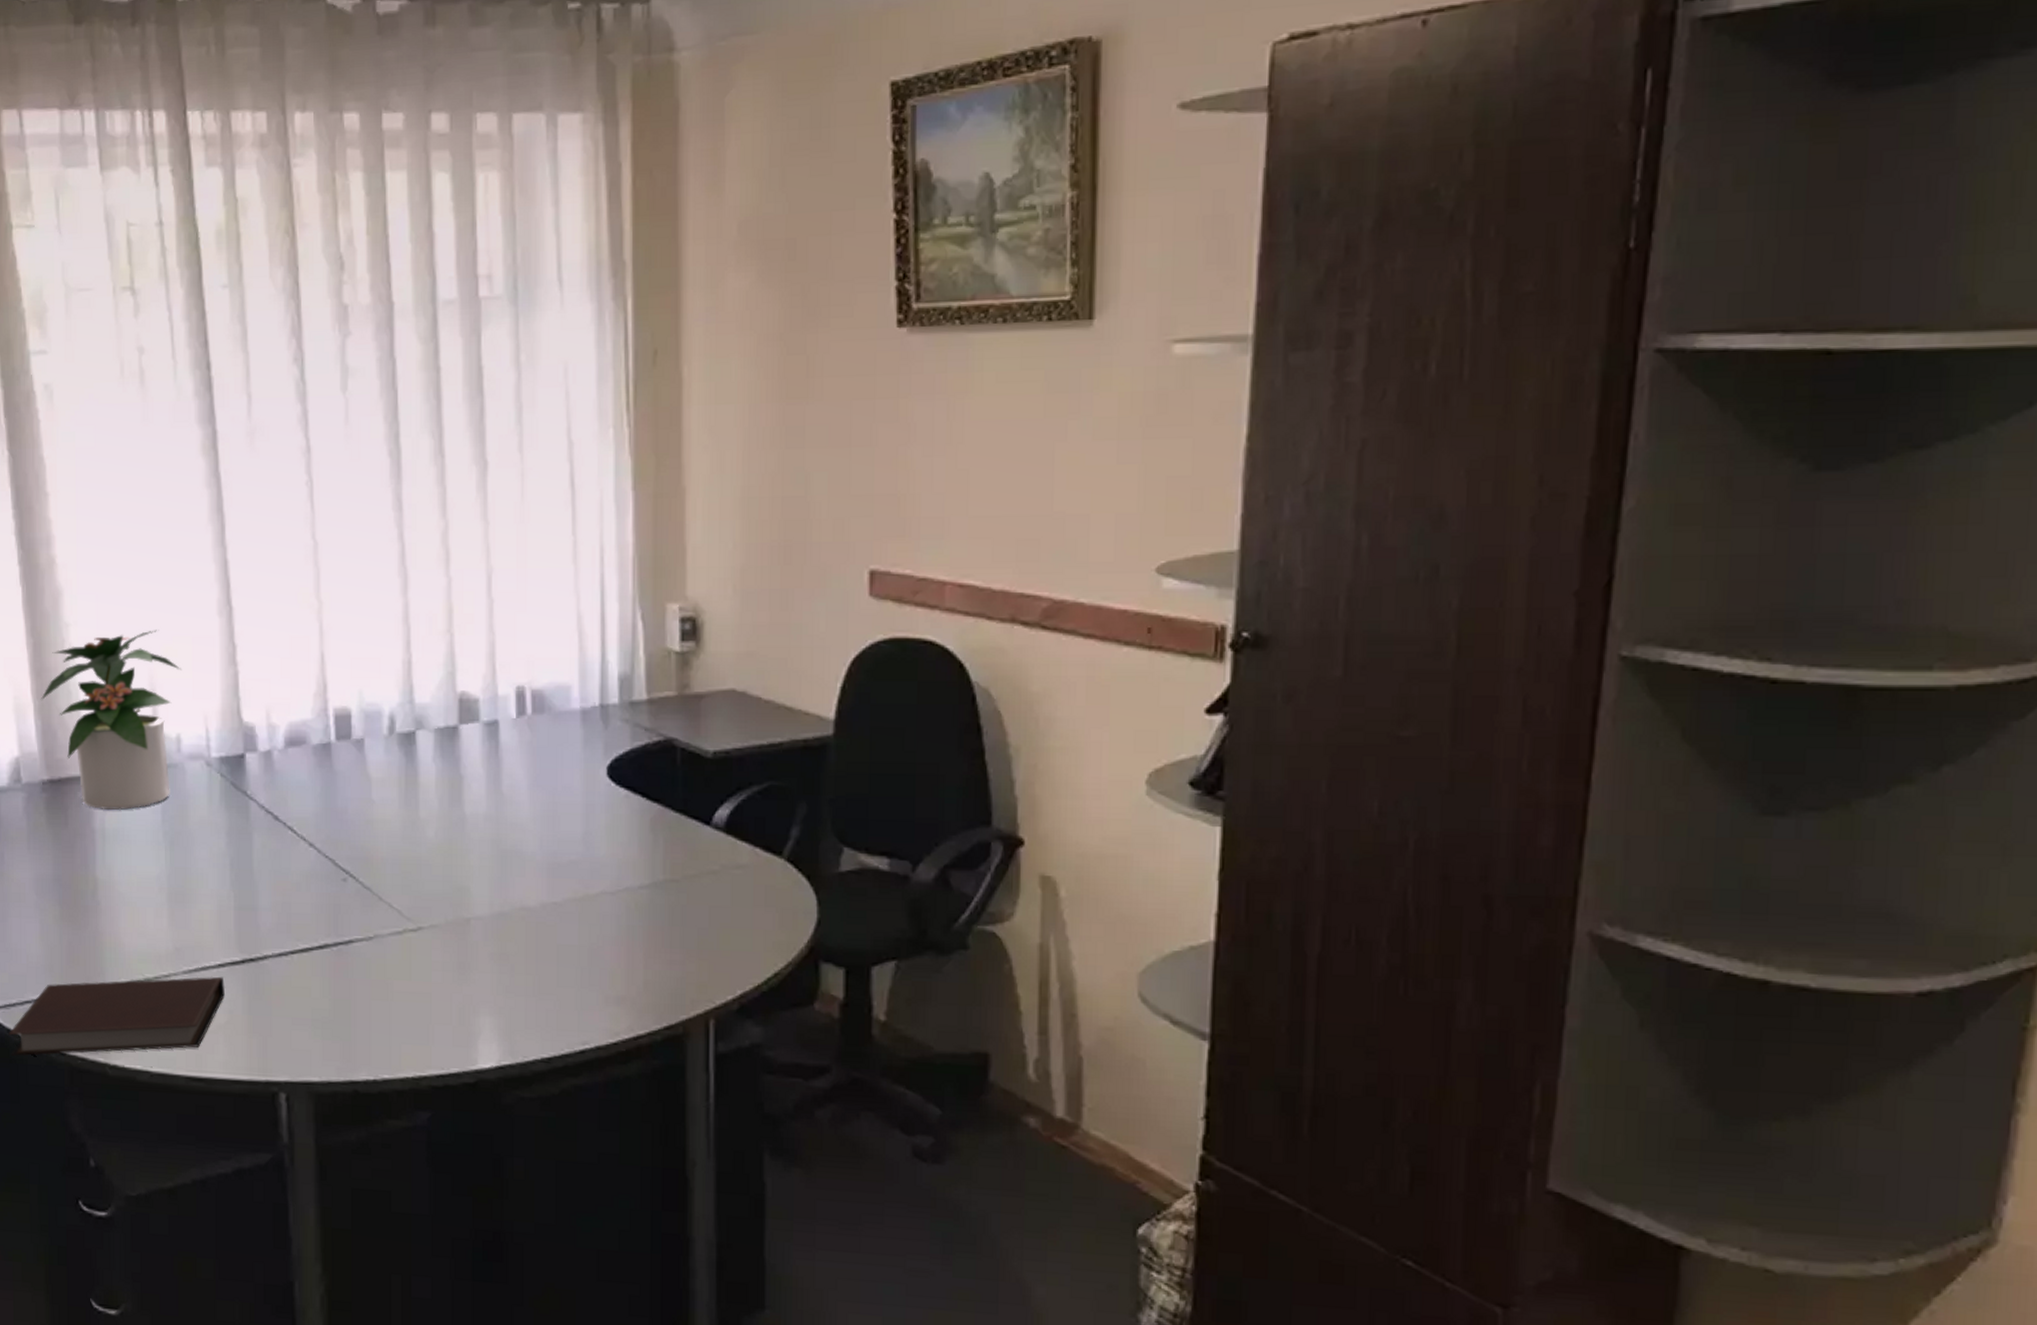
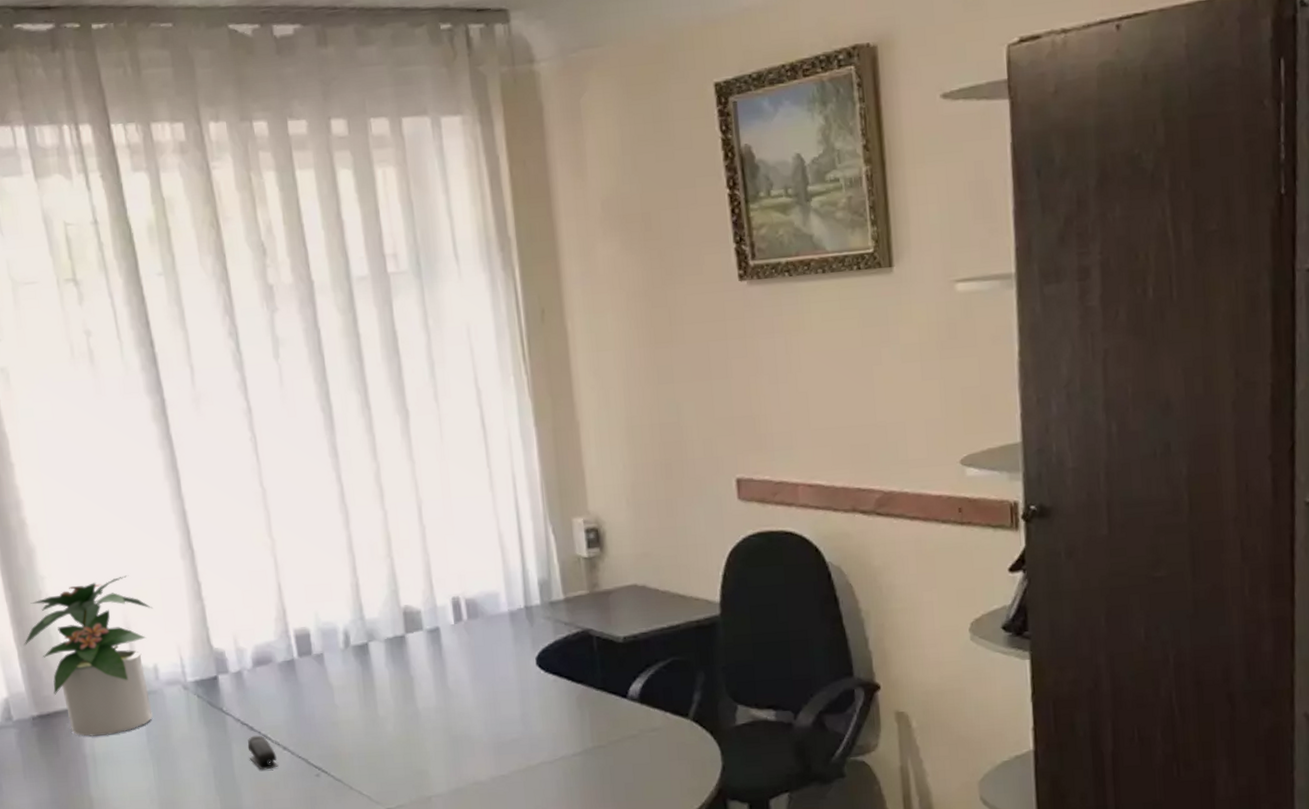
stapler: none [270,826,302,868] -> present [247,735,278,770]

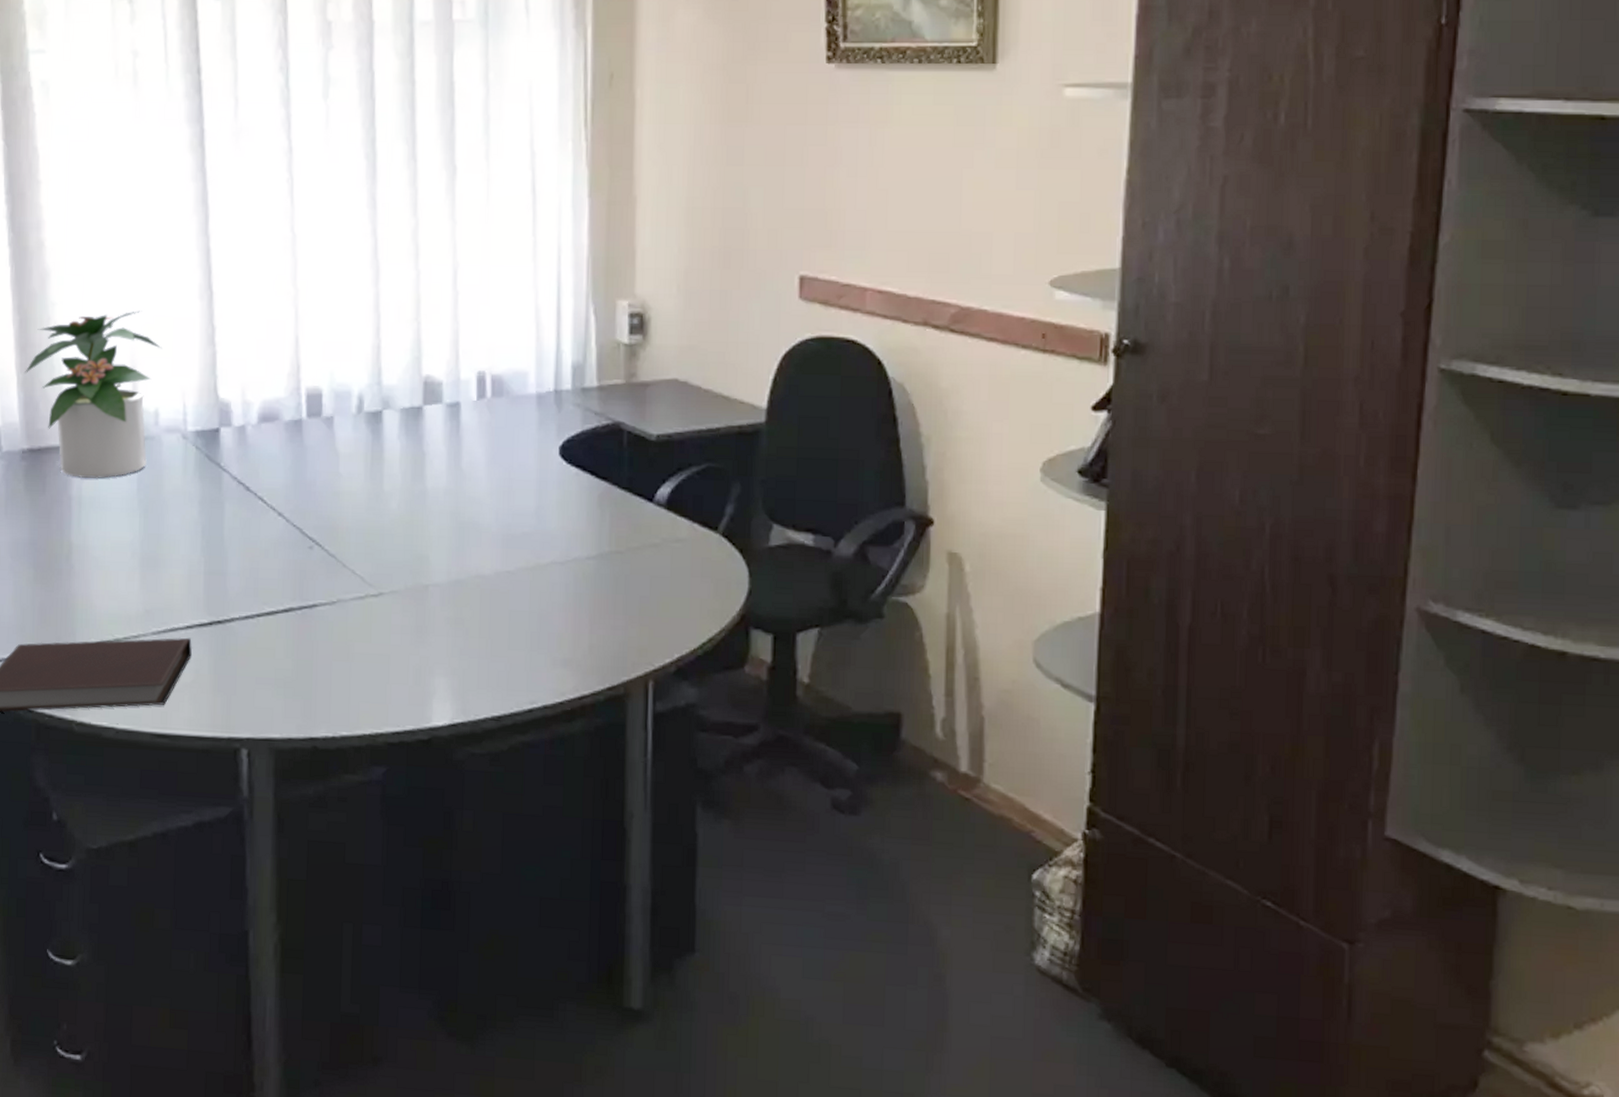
stapler: present [247,735,278,770] -> none [241,497,271,535]

